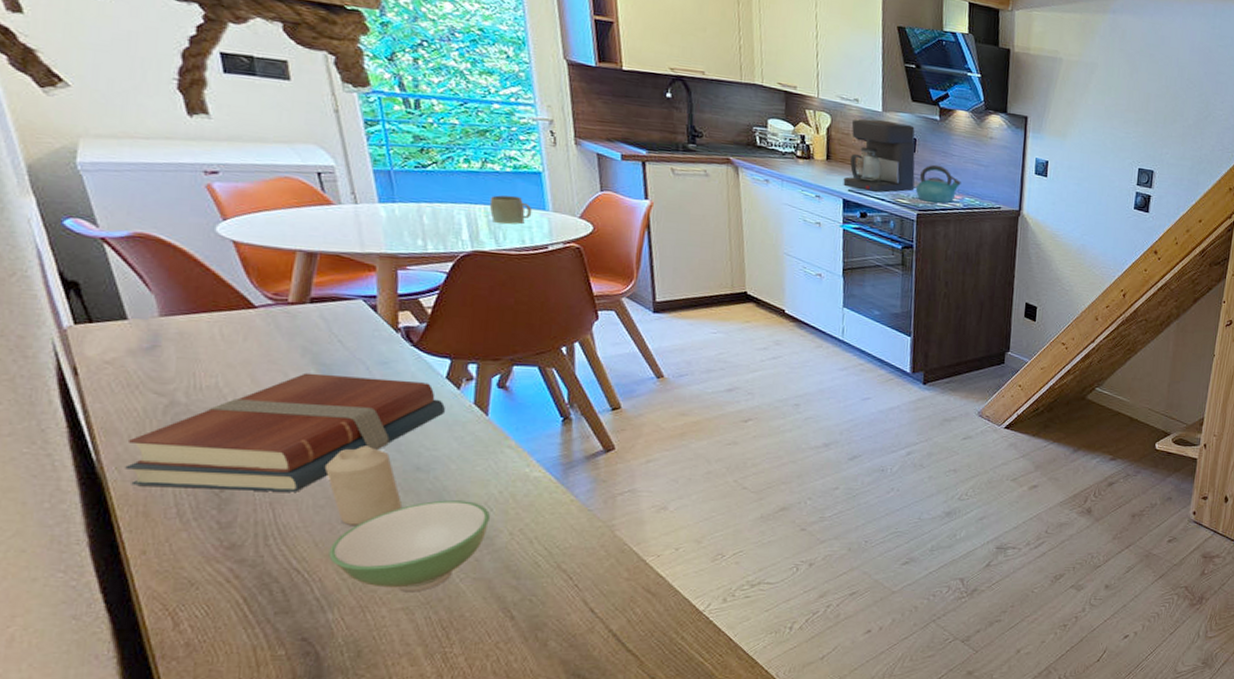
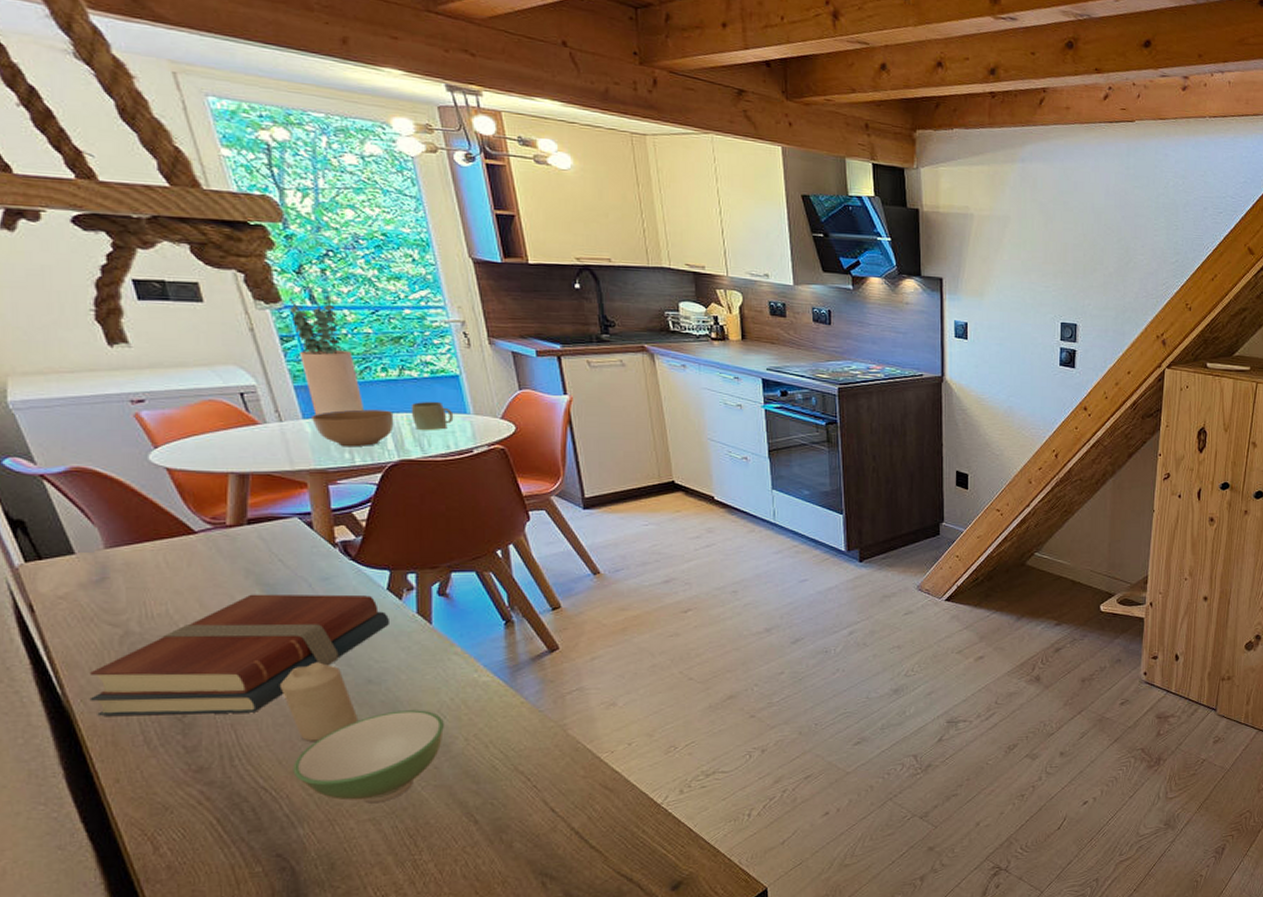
vase: none [378,83,443,201] -> present [290,296,365,416]
bowl: none [386,197,472,235] -> present [310,409,394,447]
coffee maker: present [843,119,915,193] -> none [761,294,832,370]
kettle: present [916,164,961,204] -> none [835,335,880,376]

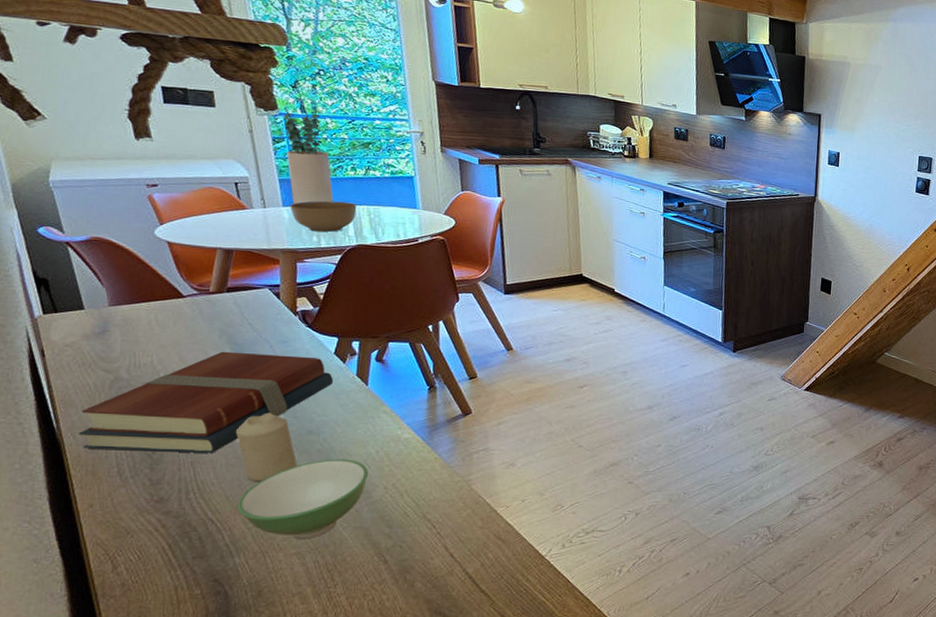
mug: present [411,401,454,431] -> none [371,196,406,222]

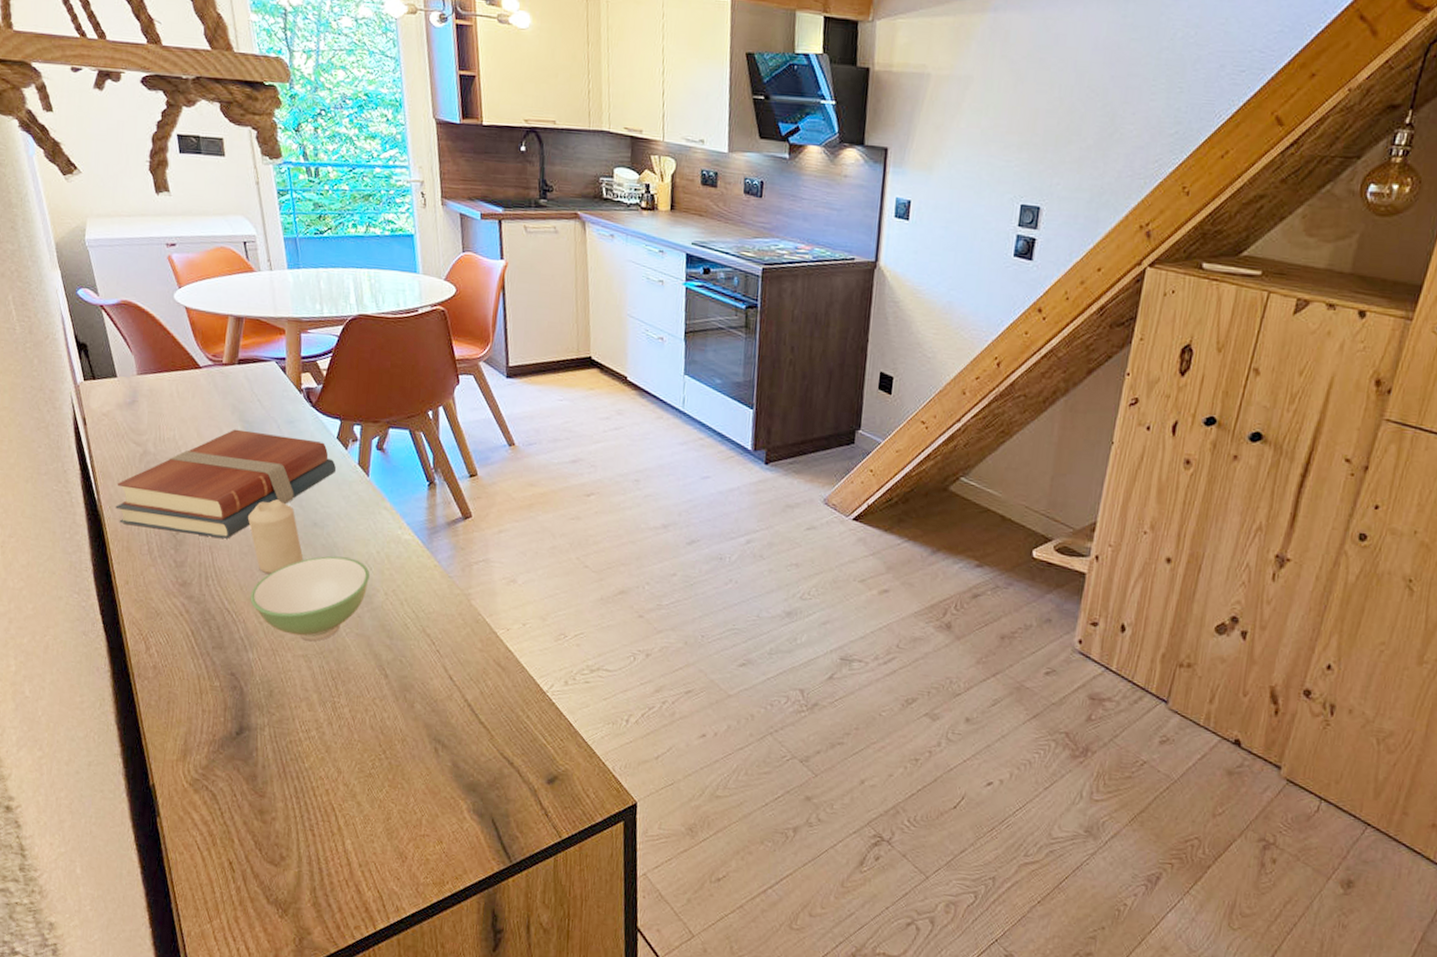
vase: present [284,107,334,204] -> none [287,154,336,267]
bowl: present [289,200,357,232] -> none [293,262,358,299]

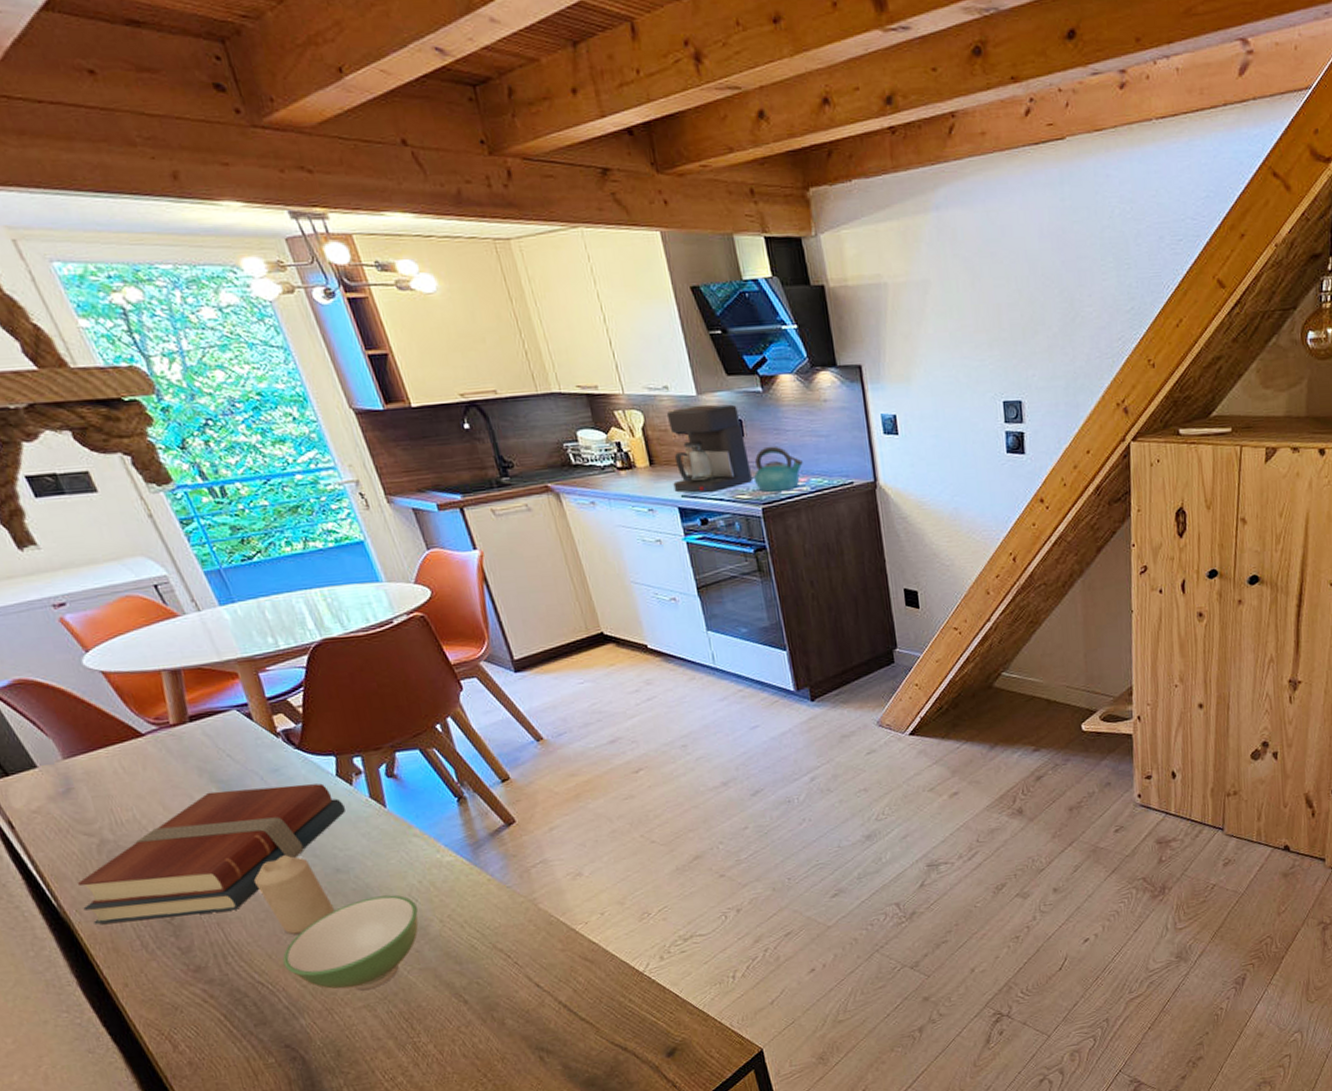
coffee maker: none [686,162,762,246] -> present [666,404,752,494]
kettle: none [762,210,811,257] -> present [754,445,803,493]

